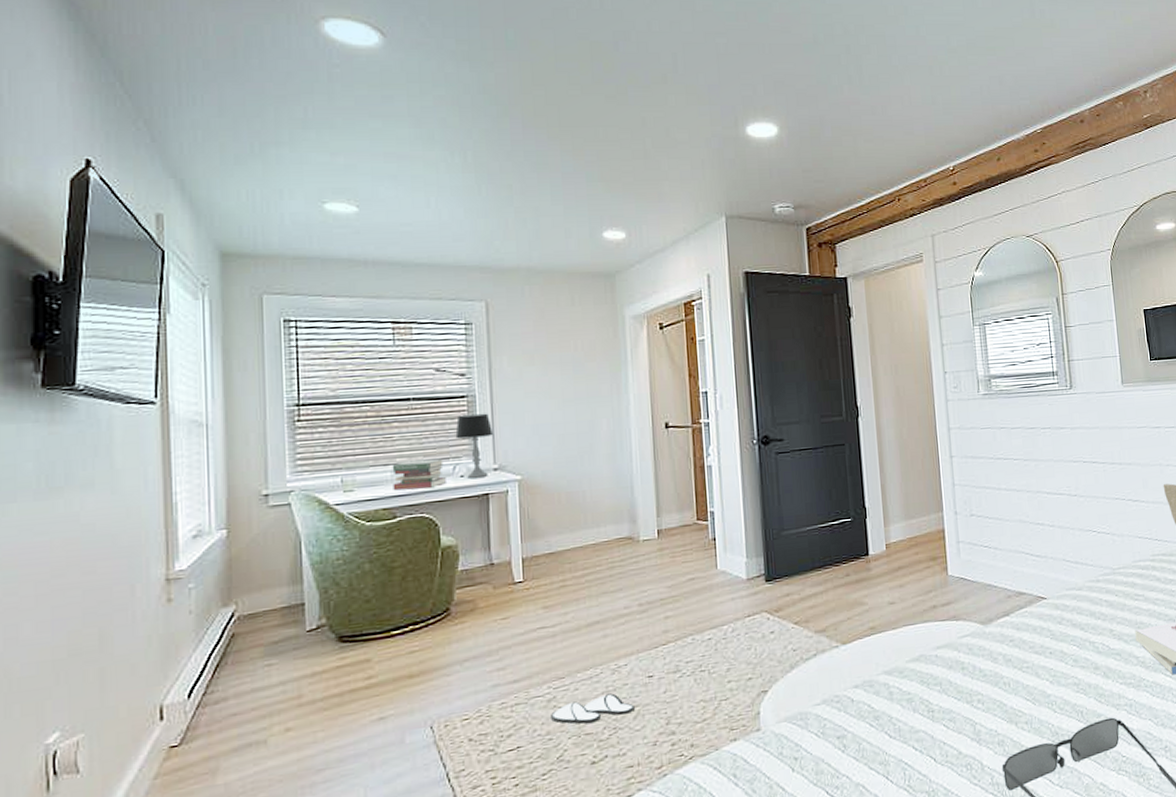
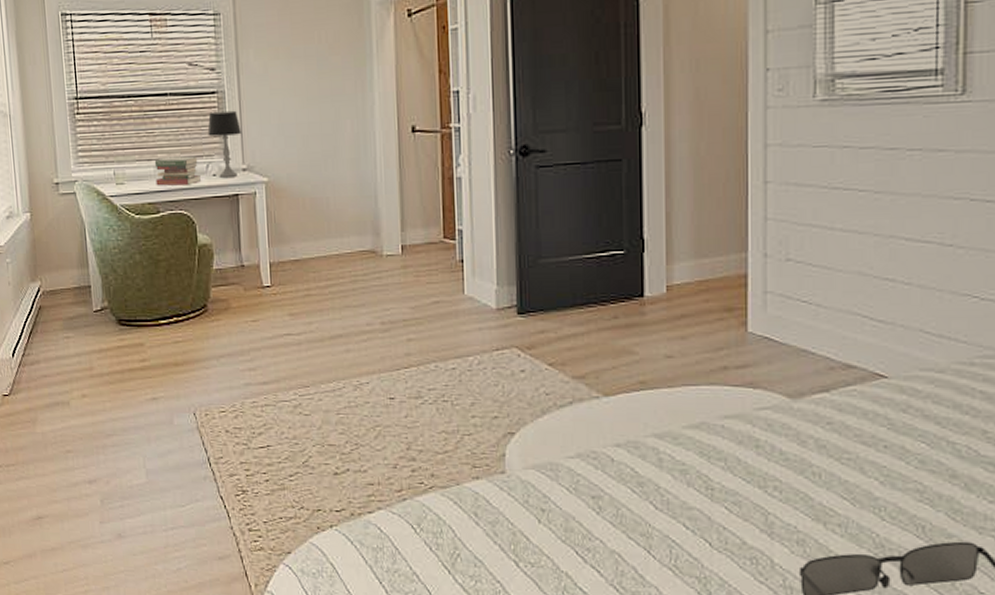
slippers: present [551,693,635,724] -> none [297,409,376,434]

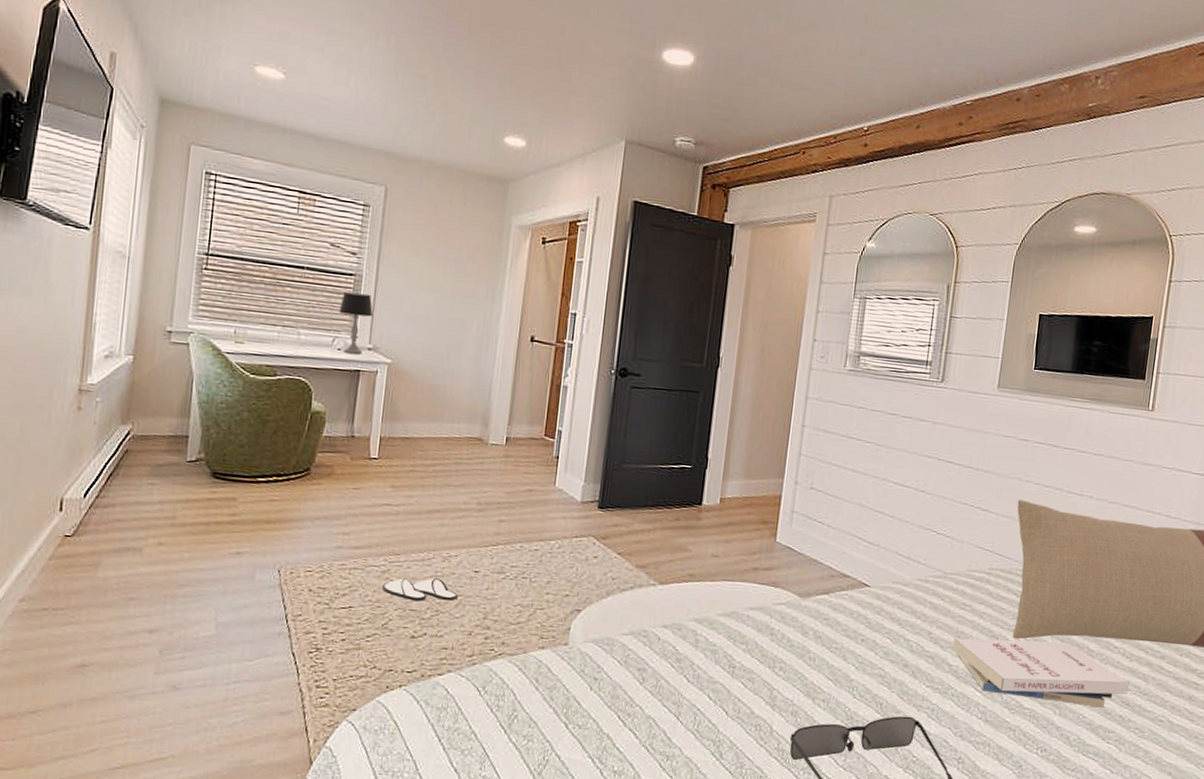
books: present [154,156,201,186] -> none [277,325,325,355]
slippers: none [297,409,376,434] -> present [382,578,458,601]

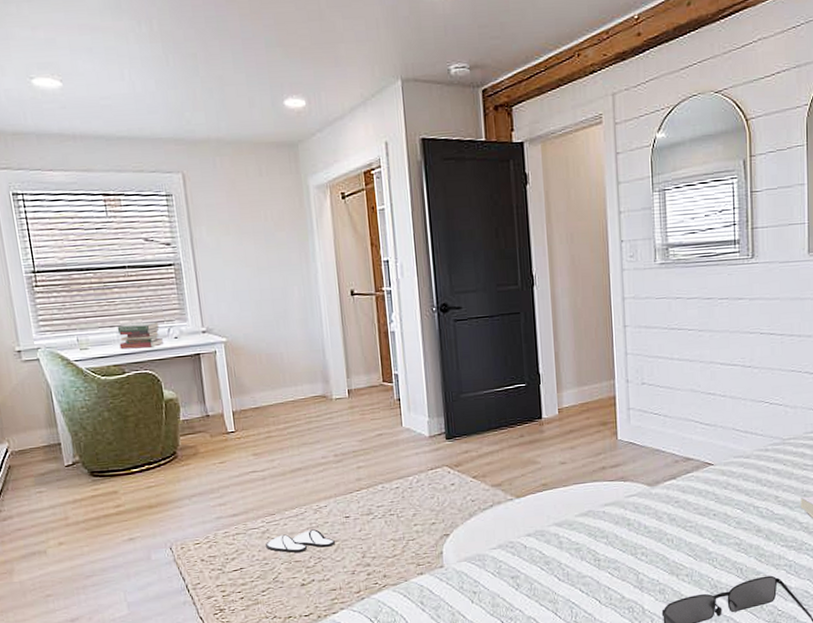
books: none [277,325,325,355] -> present [117,321,163,350]
table lamp: present [339,291,374,354] -> none [167,280,200,340]

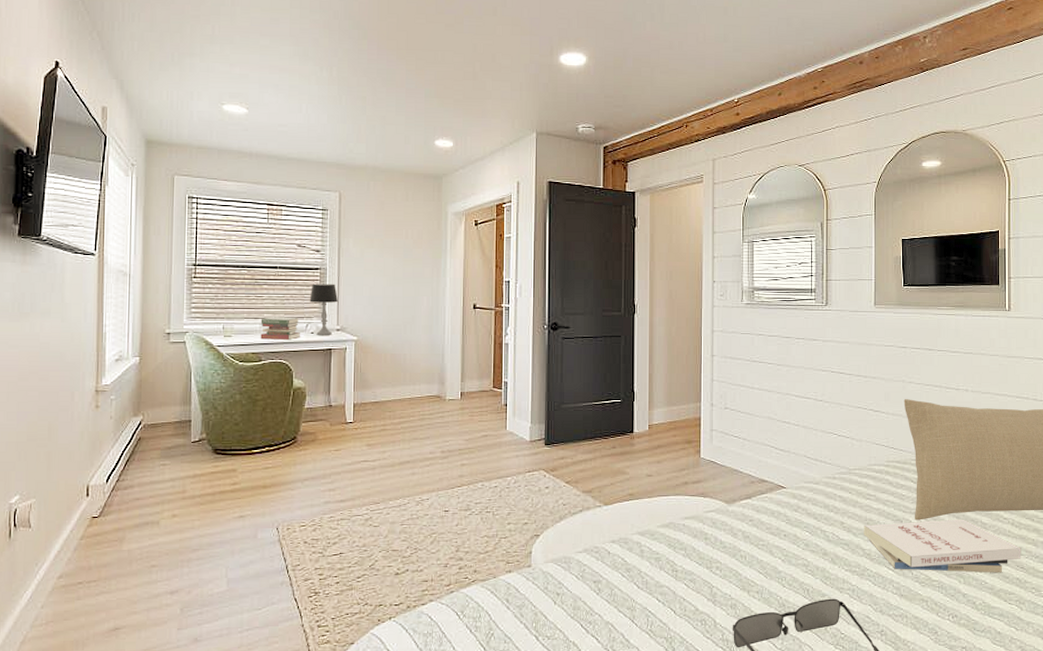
table lamp: none [167,280,200,340] -> present [309,283,339,335]
slippers: present [266,529,335,553] -> none [367,520,432,541]

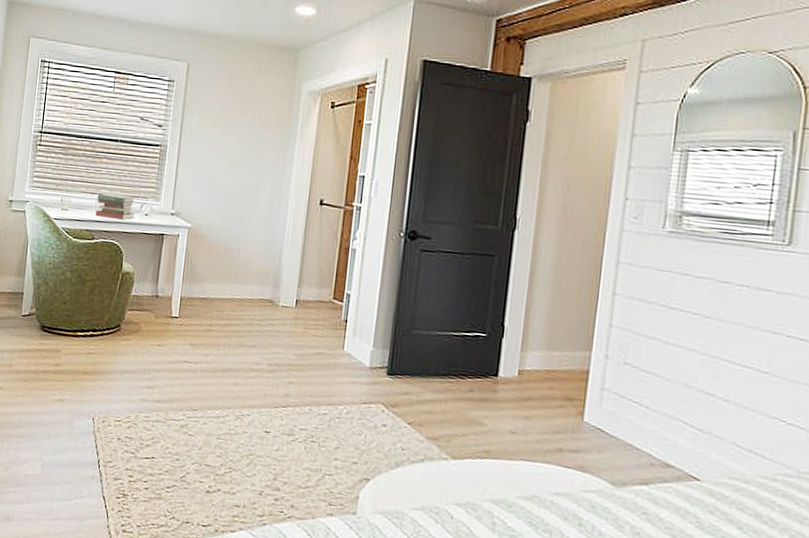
table lamp: present [309,283,339,335] -> none [146,161,176,219]

